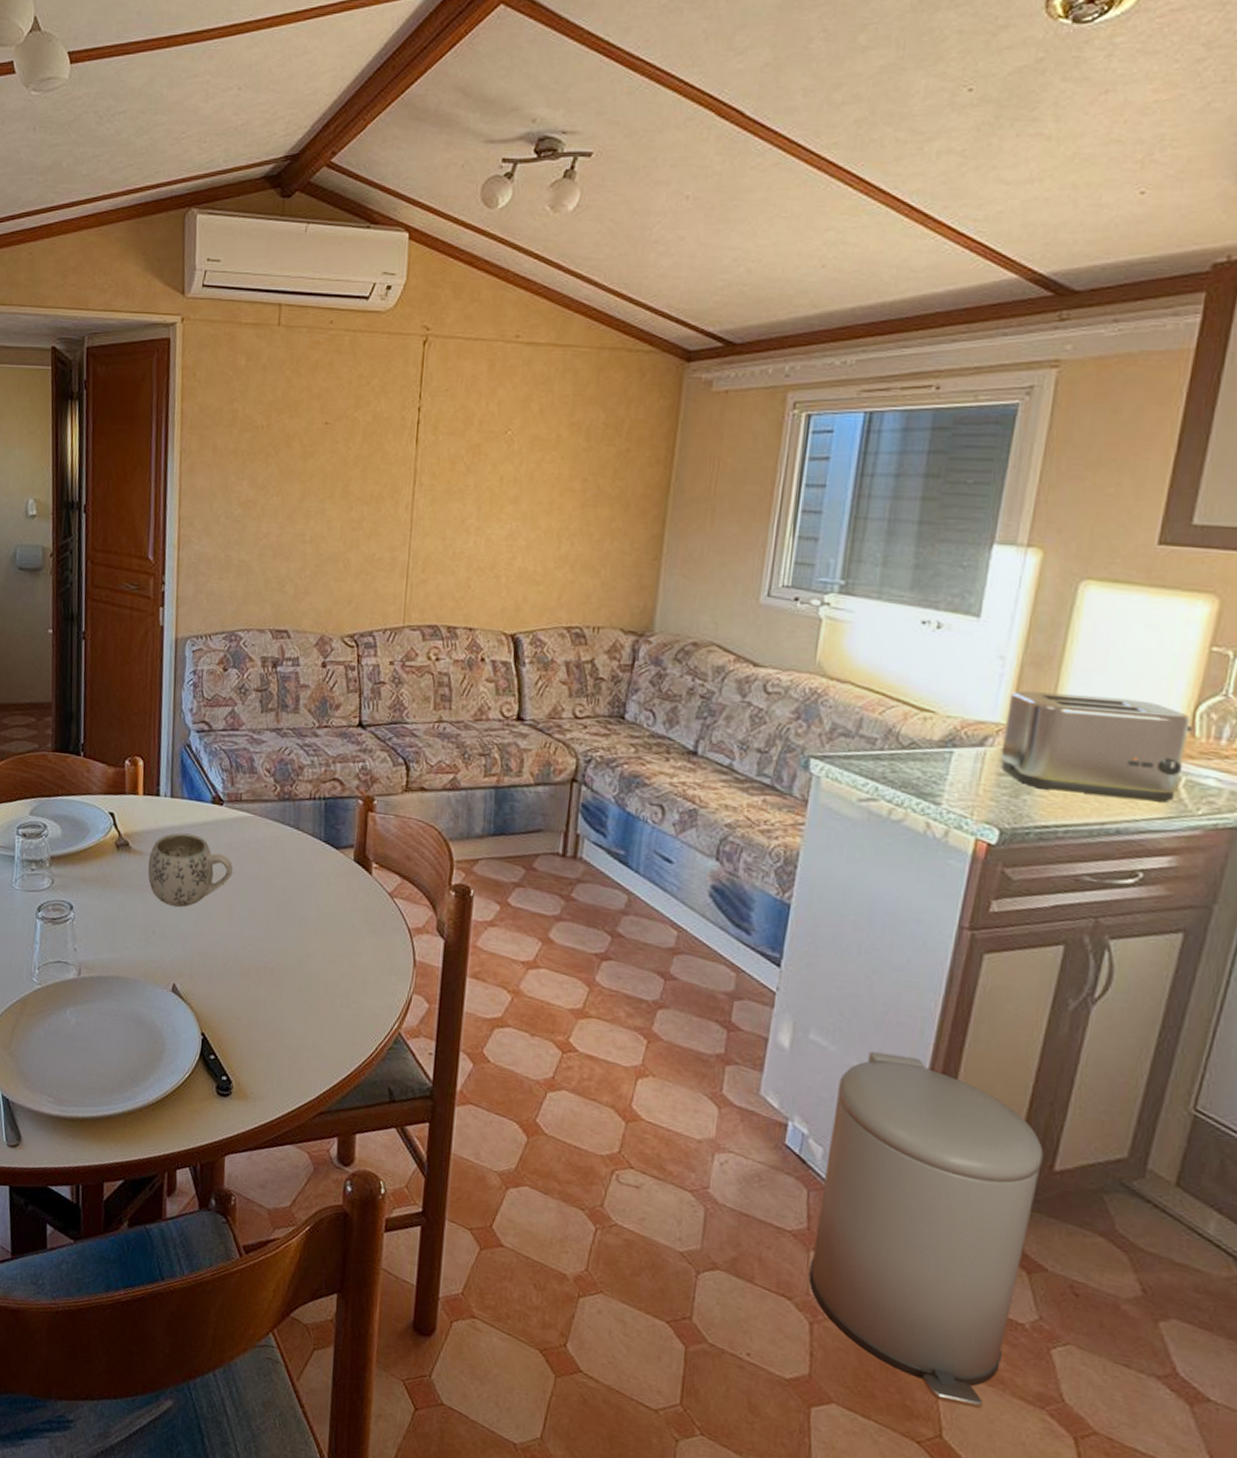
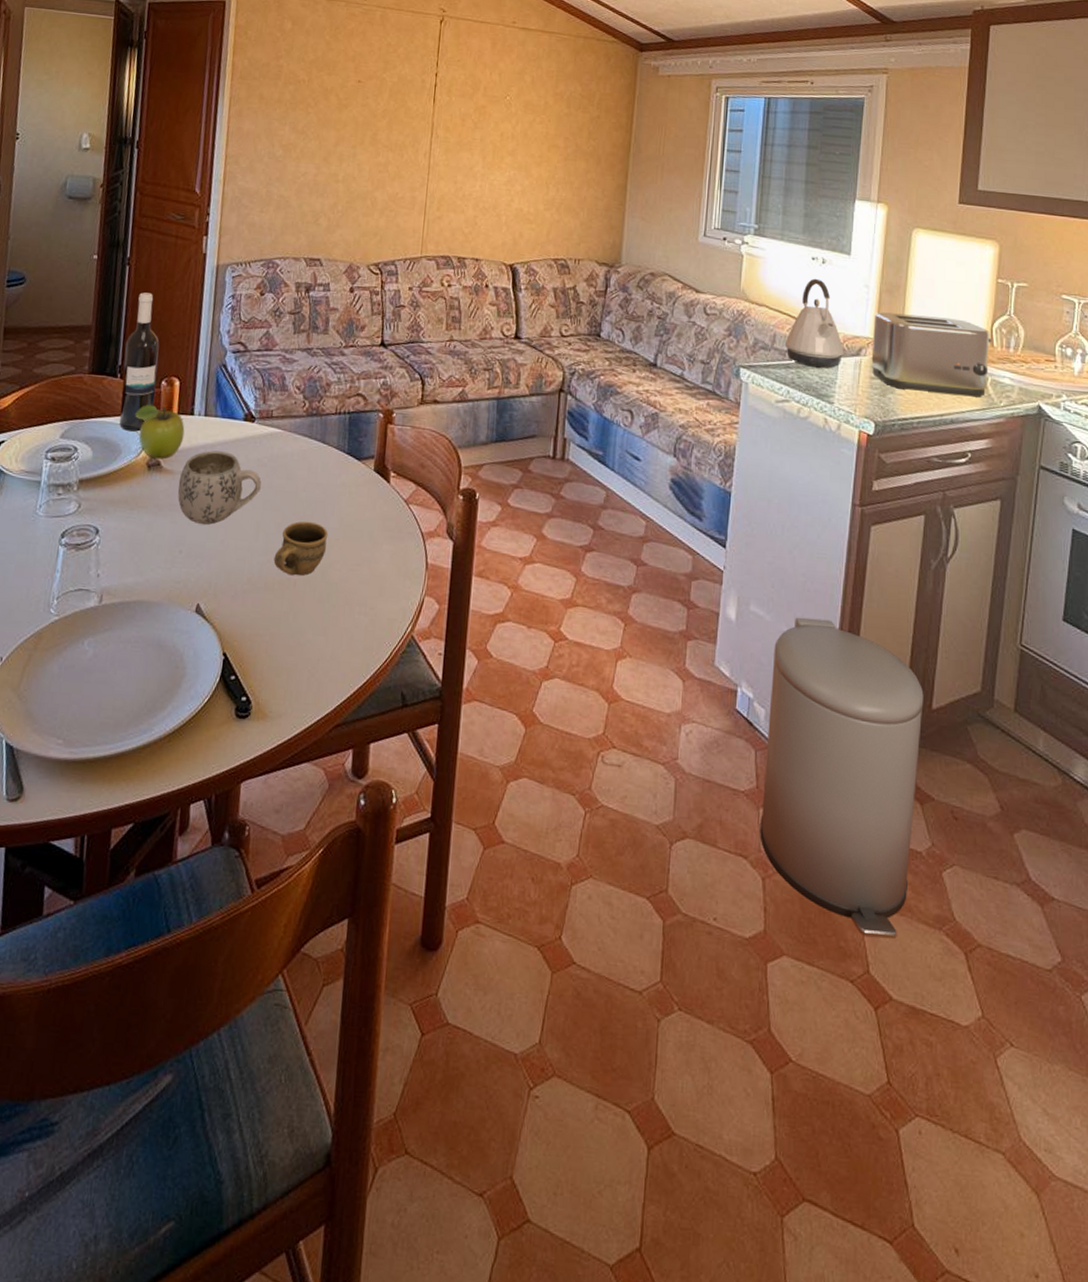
wine bottle: none [85,668,121,812] -> present [119,292,160,432]
fruit: none [101,784,151,840] -> present [135,405,185,459]
cup: none [249,909,306,964] -> present [273,521,328,576]
kettle: none [874,647,961,761] -> present [784,278,844,369]

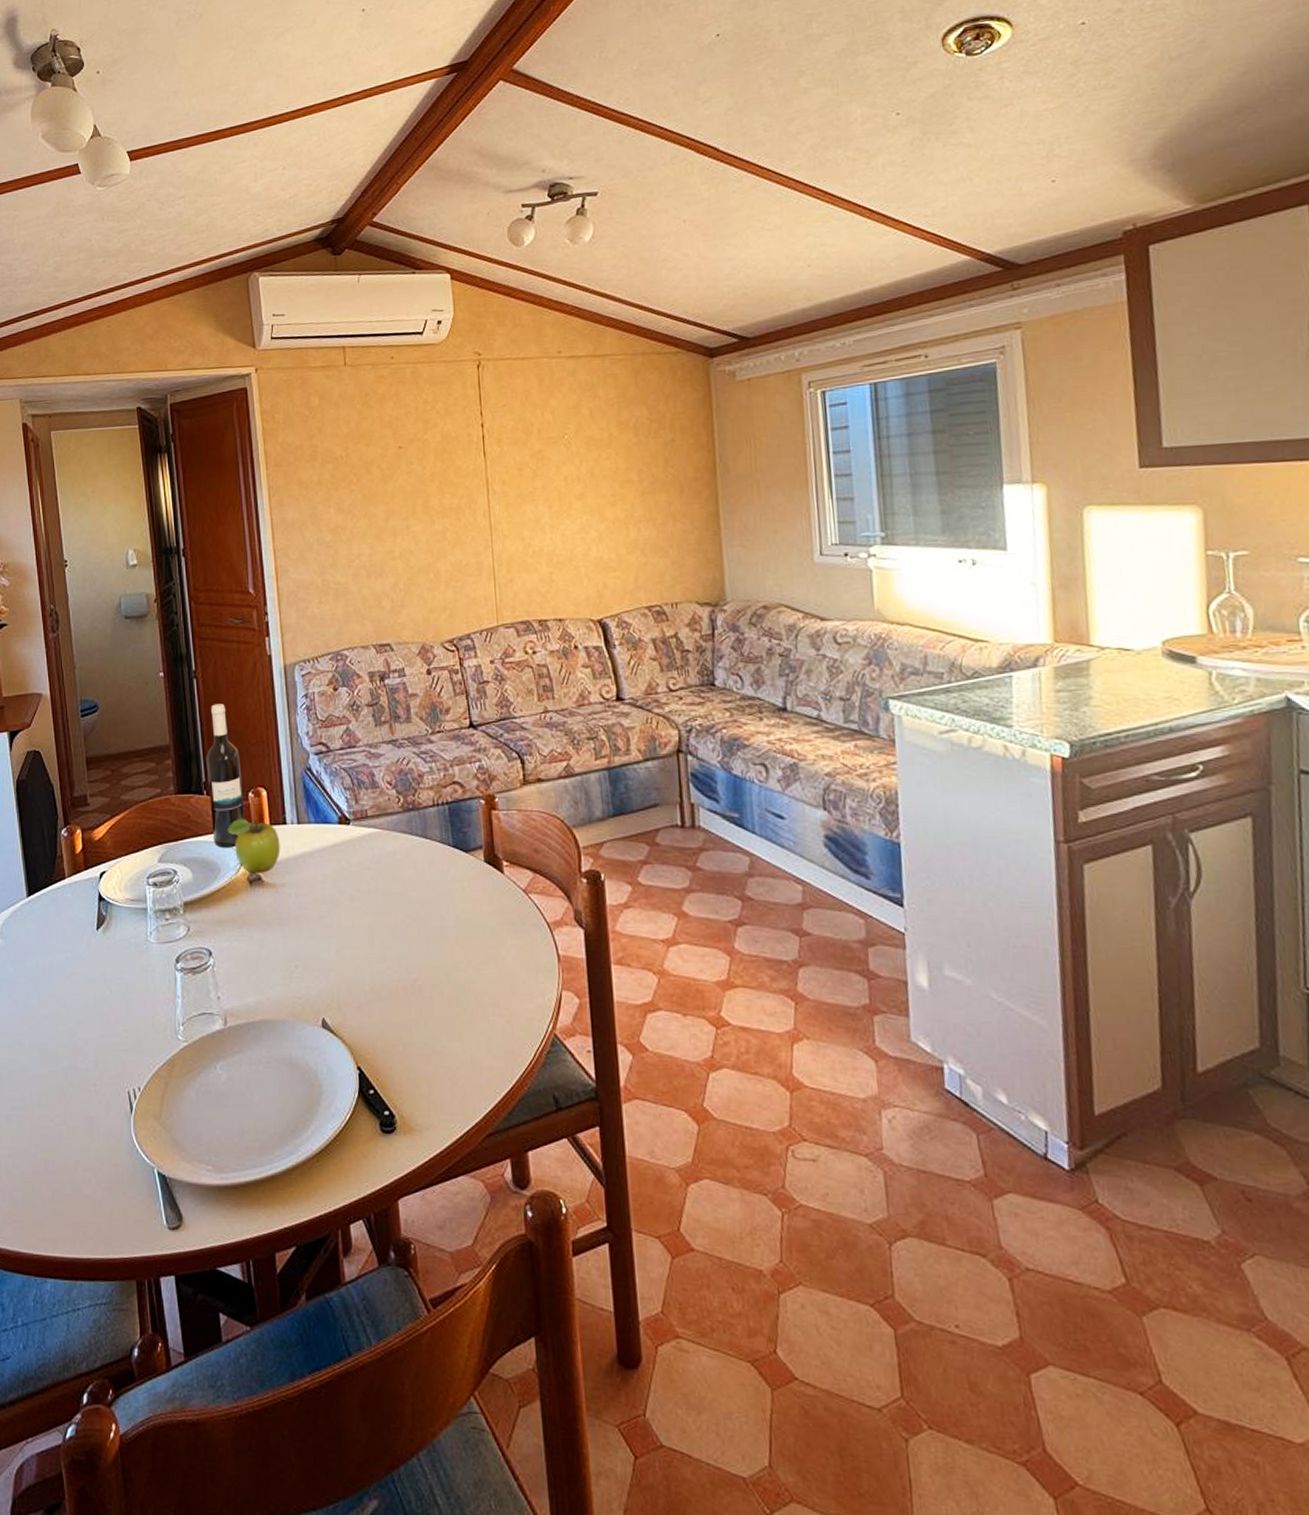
mug: present [177,450,261,525] -> none [282,858,368,936]
cup: present [273,521,328,576] -> none [393,922,447,981]
pedal bin: present [760,617,924,939] -> none [981,978,1199,1343]
kettle: present [784,278,844,369] -> none [939,583,1017,688]
toaster: present [871,312,991,398] -> none [1048,606,1212,700]

